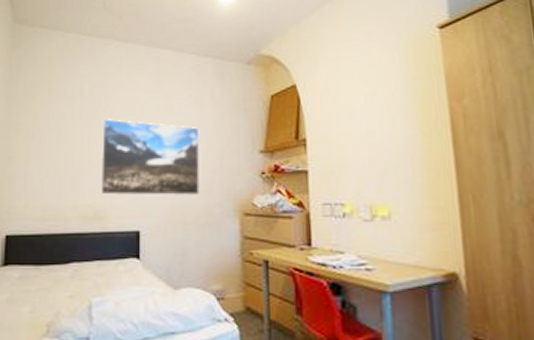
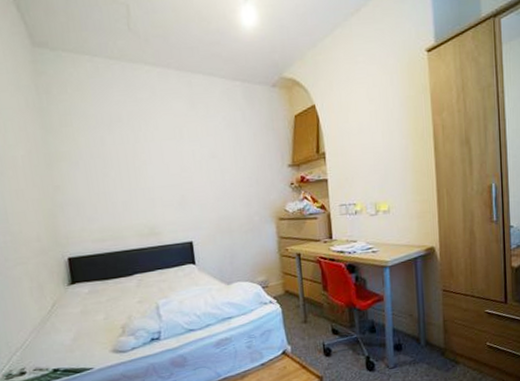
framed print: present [100,119,200,197] -> none [144,143,241,214]

